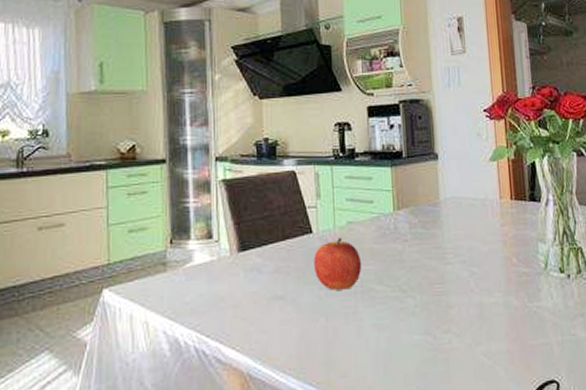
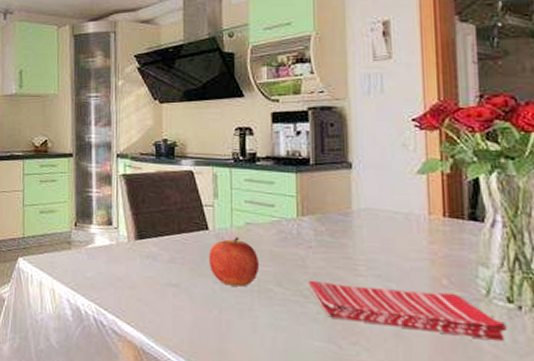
dish towel: none [405,270,560,310] -> present [308,280,506,342]

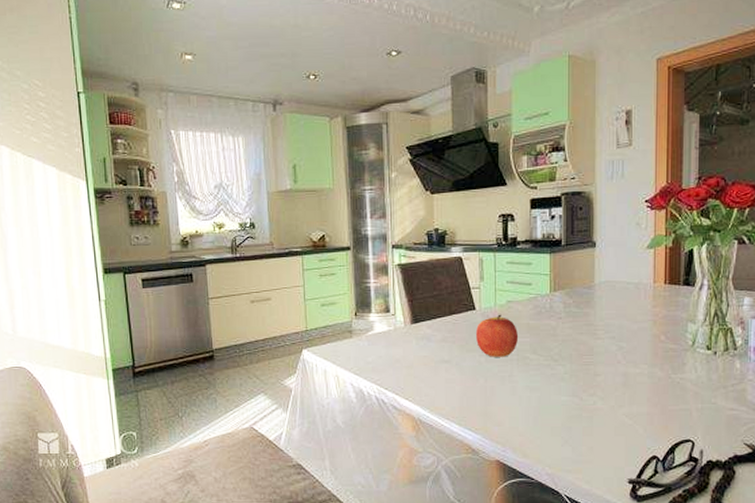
dish towel: present [308,280,506,342] -> none [558,346,704,381]

